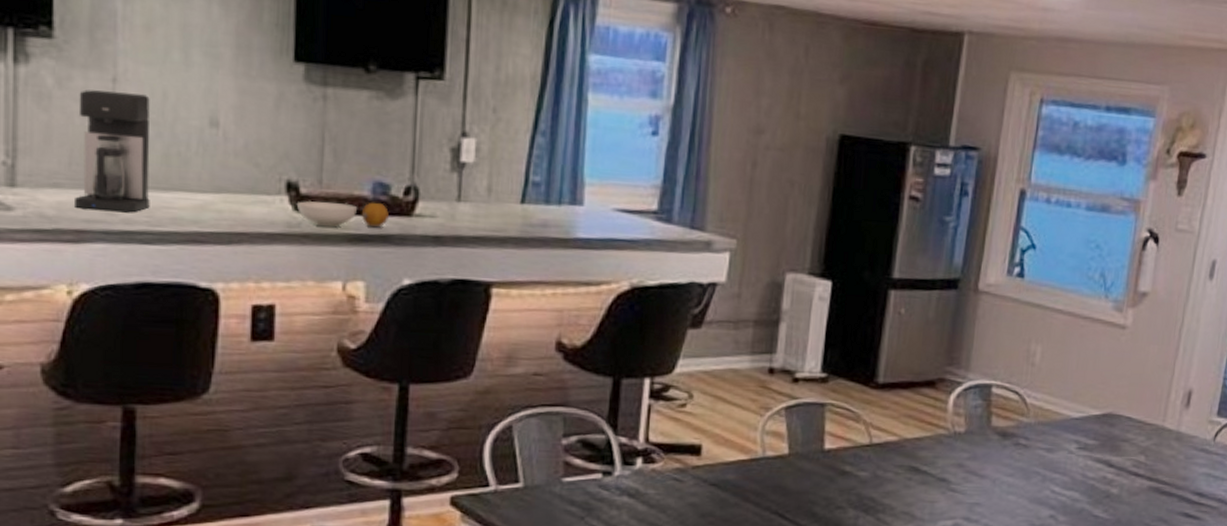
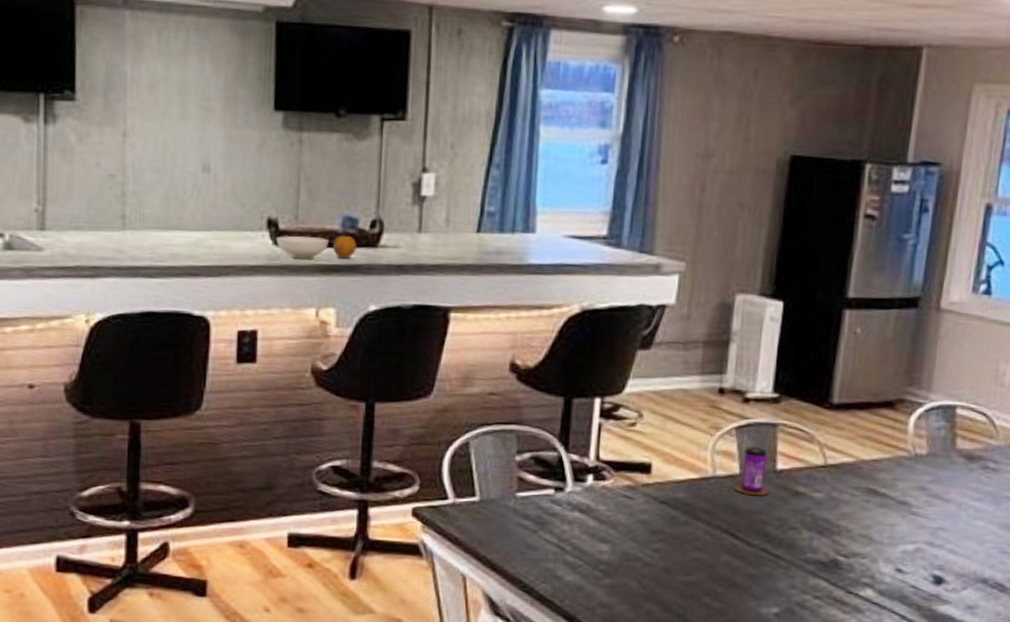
coffee maker: present [75,89,150,213] -> none [92,144,153,251]
beverage can: none [783,427,817,476] -> present [734,447,769,496]

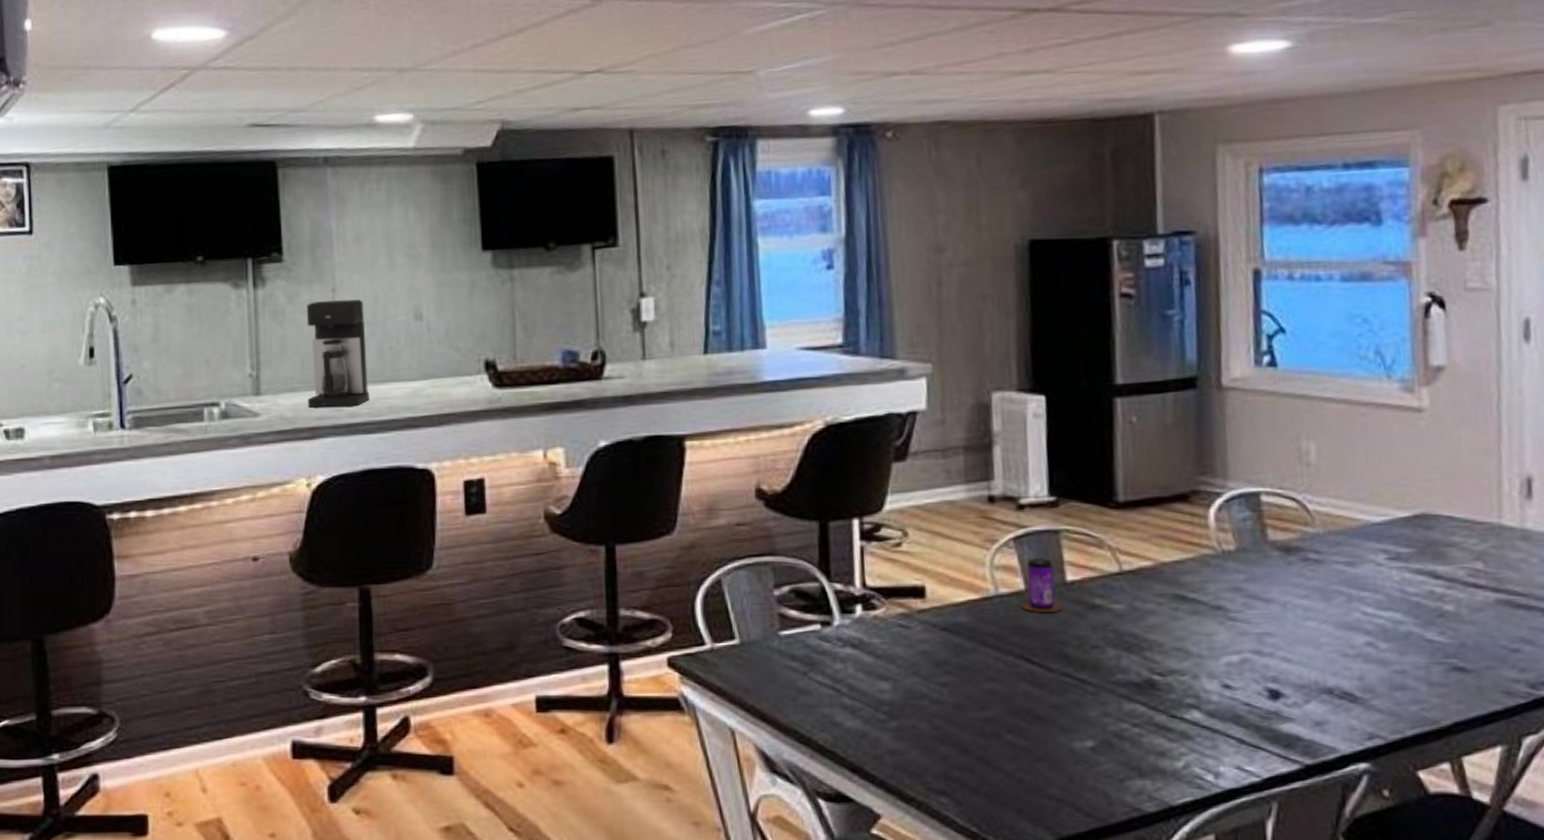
coffee maker: none [92,144,153,251] -> present [306,299,370,409]
bowl: present [276,235,330,259] -> none [495,375,551,400]
fruit: present [332,235,357,259] -> none [554,370,580,395]

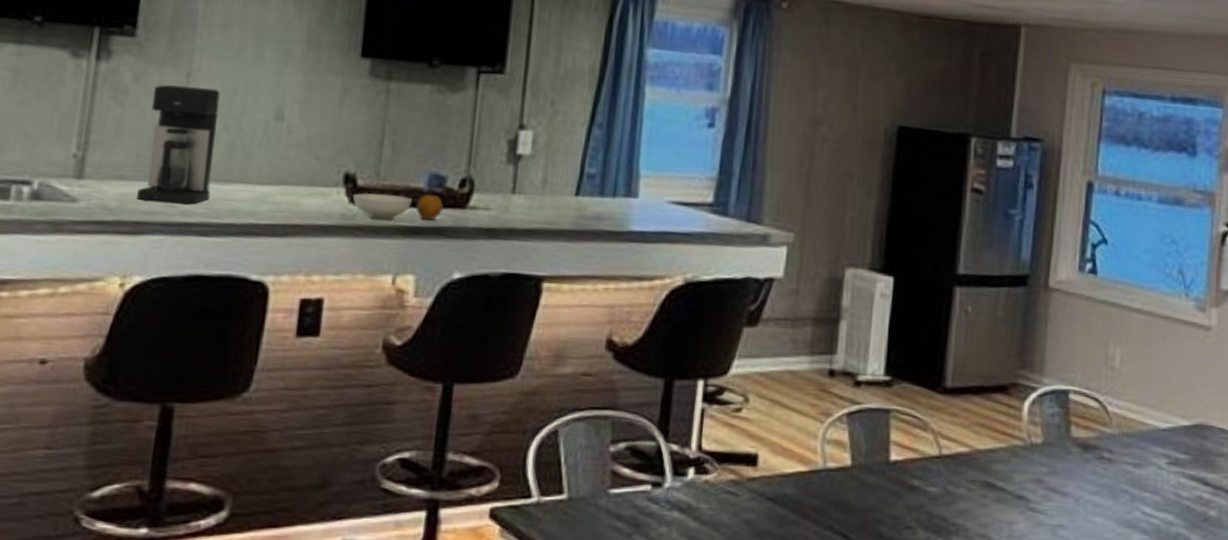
bowl: none [495,375,551,400] -> present [352,192,413,220]
fruit: none [554,370,580,395] -> present [415,194,443,220]
beverage can: present [1021,558,1062,614] -> none [846,435,883,491]

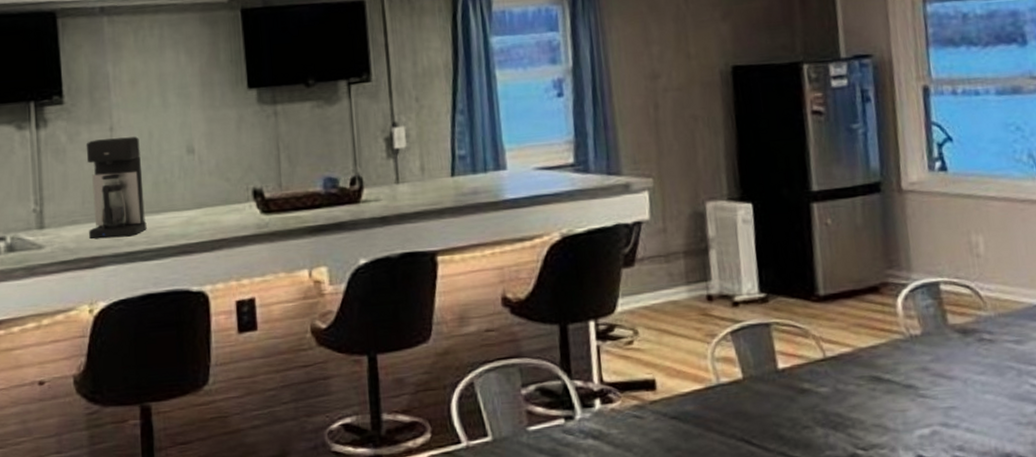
bowl: present [352,192,413,220] -> none [263,200,314,224]
fruit: present [415,194,443,220] -> none [316,195,340,218]

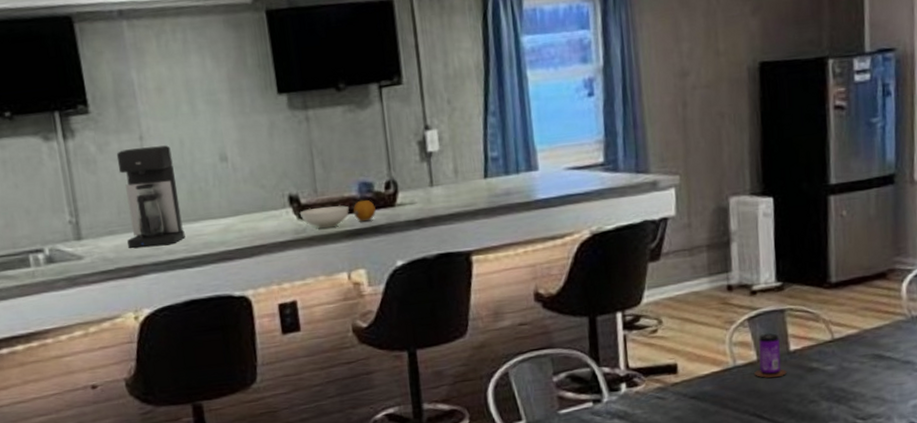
bowl: none [263,200,314,224] -> present [299,205,350,229]
fruit: none [316,195,340,218] -> present [352,199,376,222]
beverage can: none [740,349,776,399] -> present [754,333,787,378]

